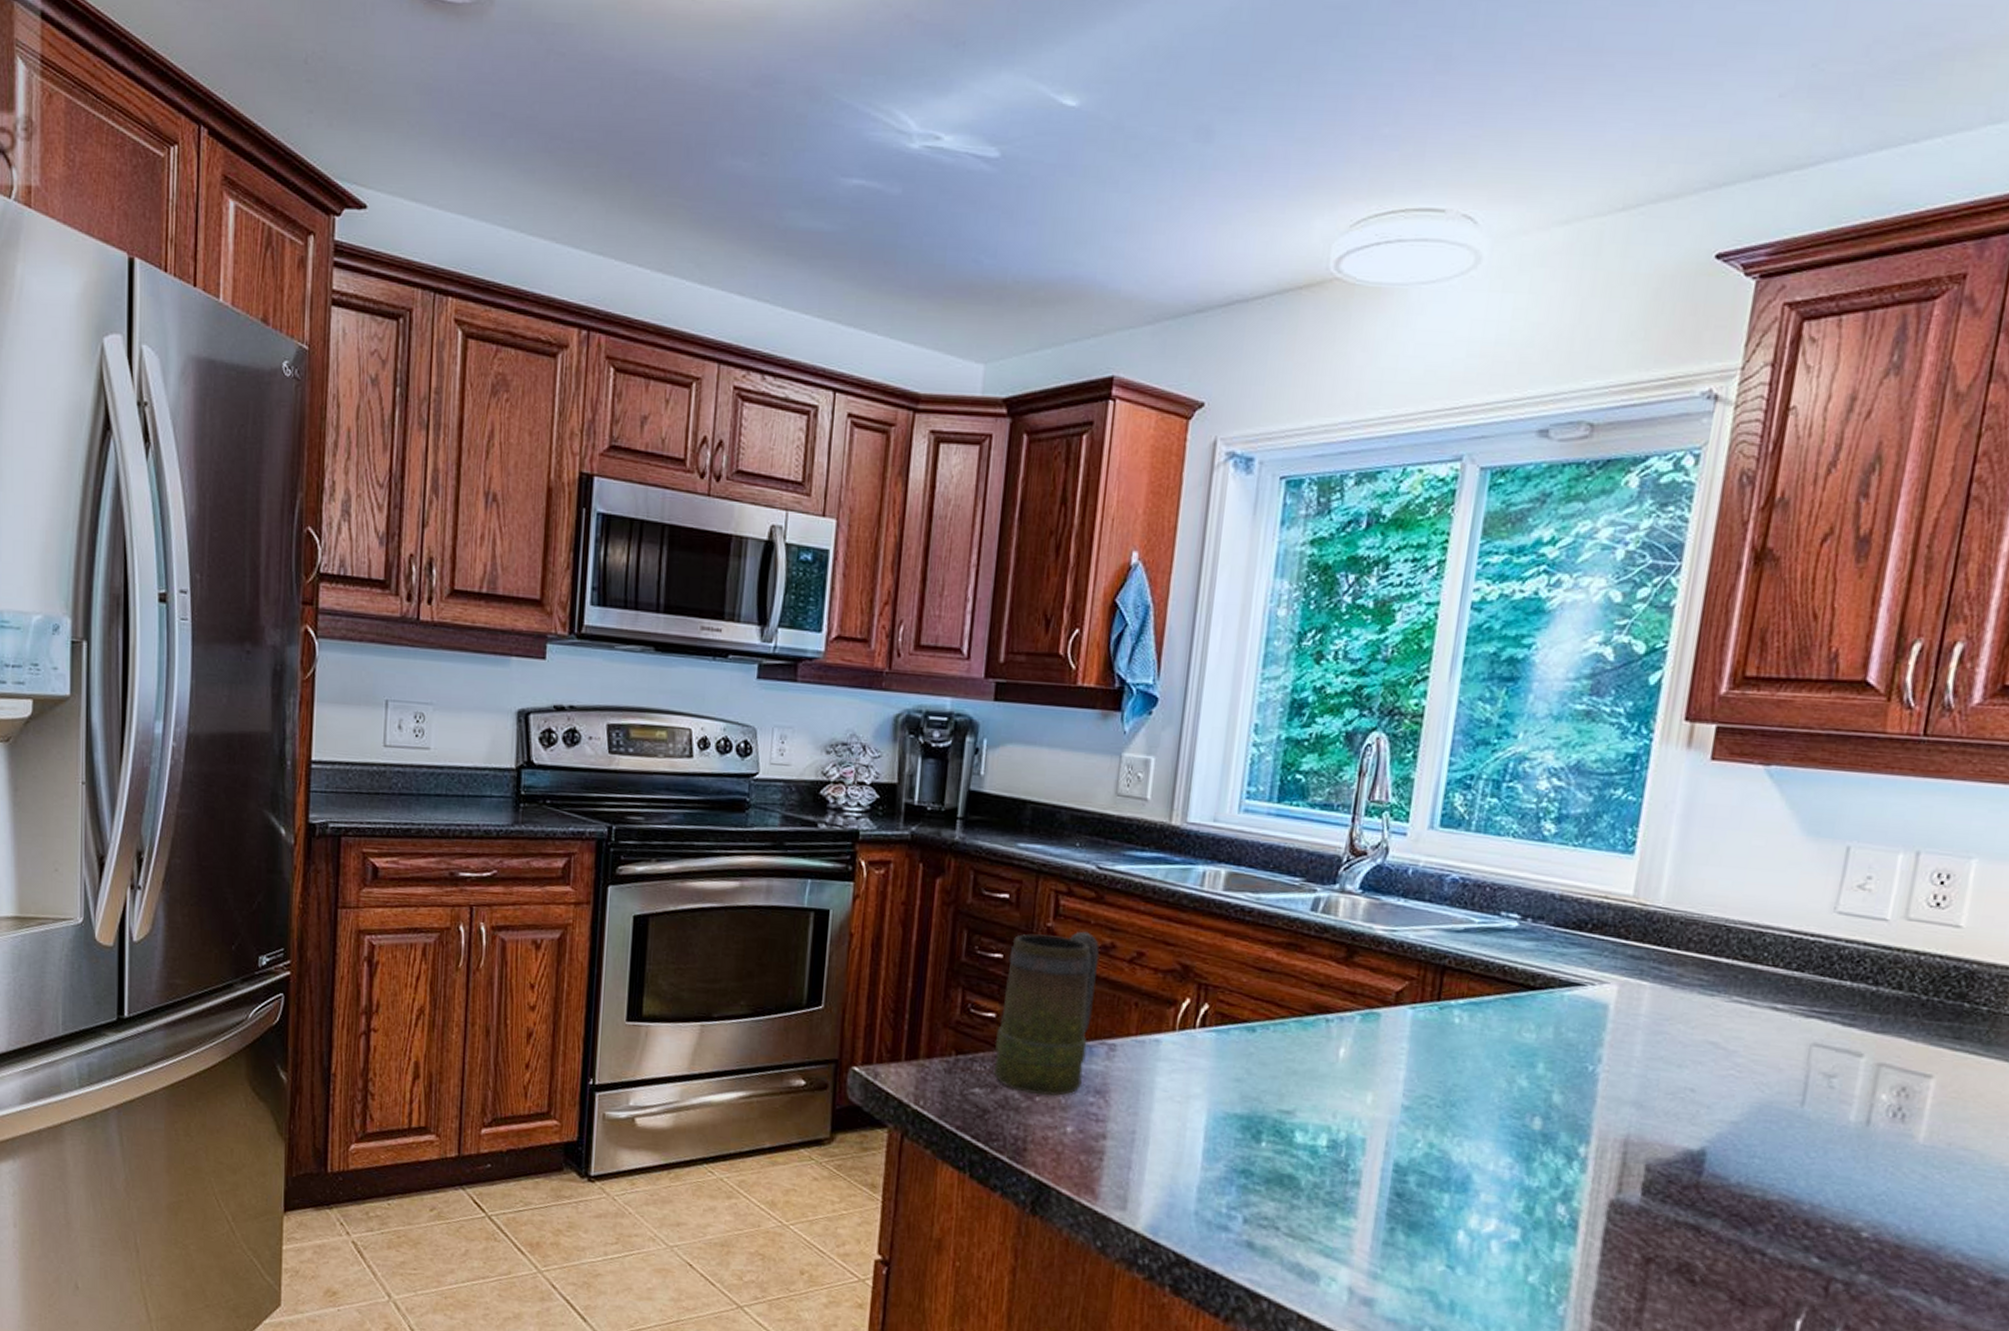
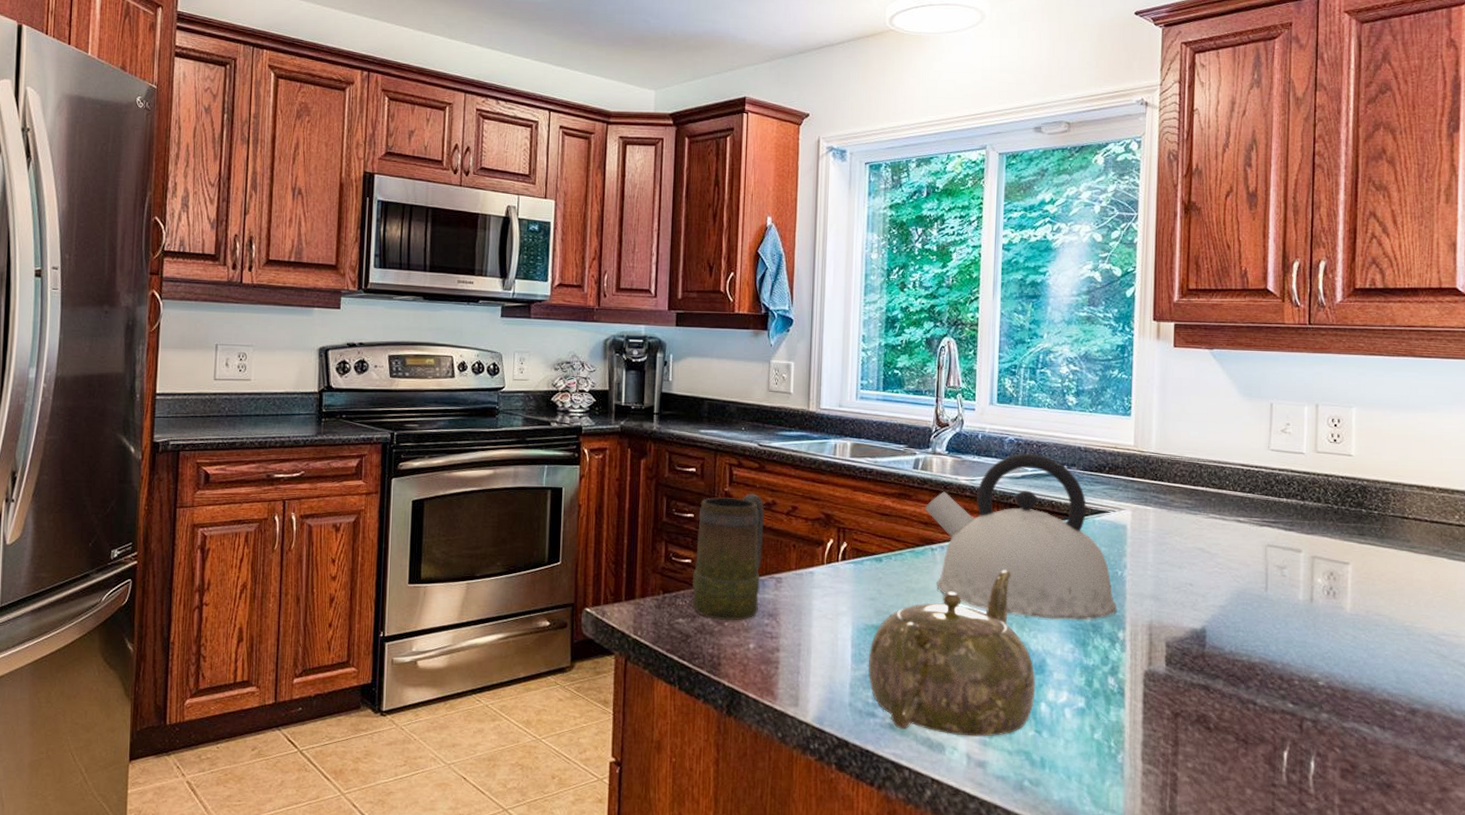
teapot: none [1224,1054,1455,1268] -> present [868,570,1036,737]
kettle: none [1322,897,1582,1128] -> present [925,452,1117,621]

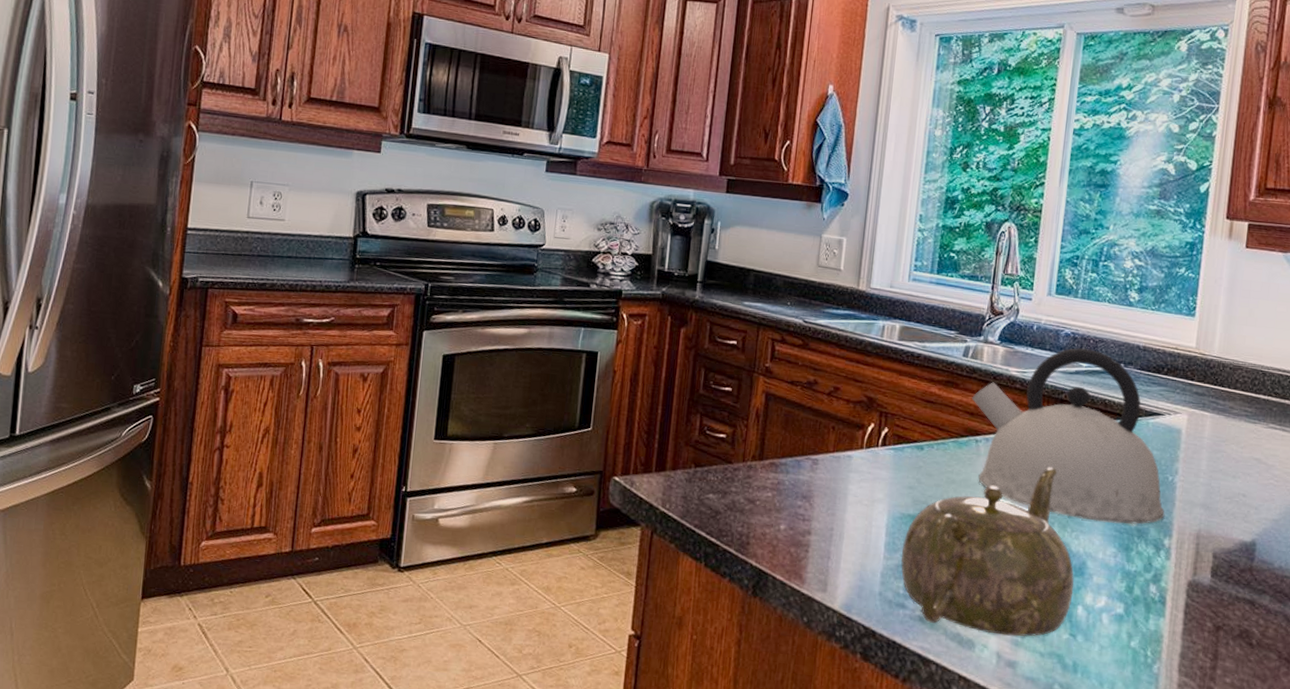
mug: present [692,493,765,620] -> none [725,370,806,500]

